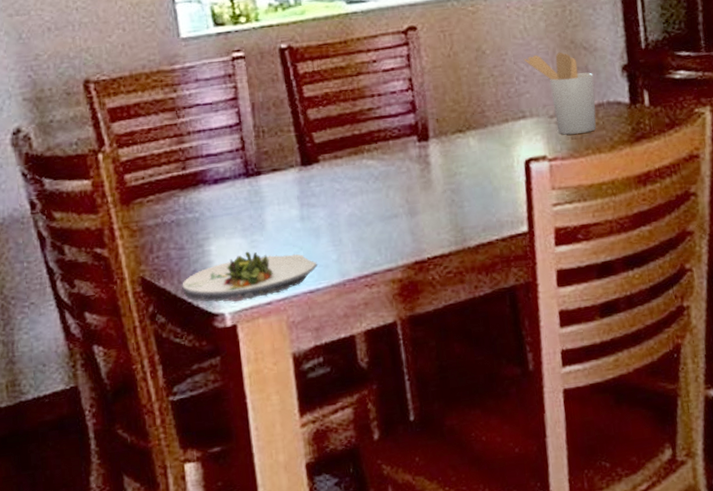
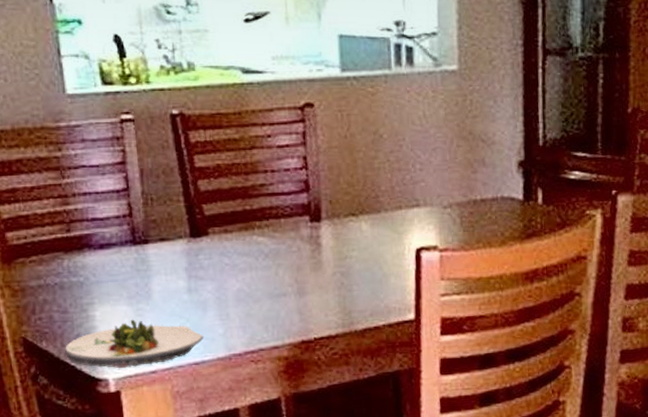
utensil holder: present [523,52,596,135] -> none [421,142,490,227]

